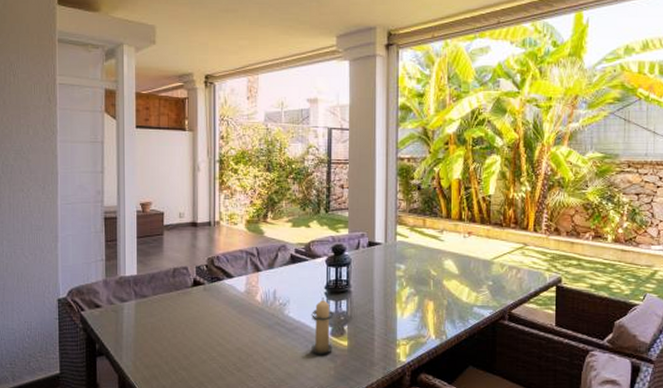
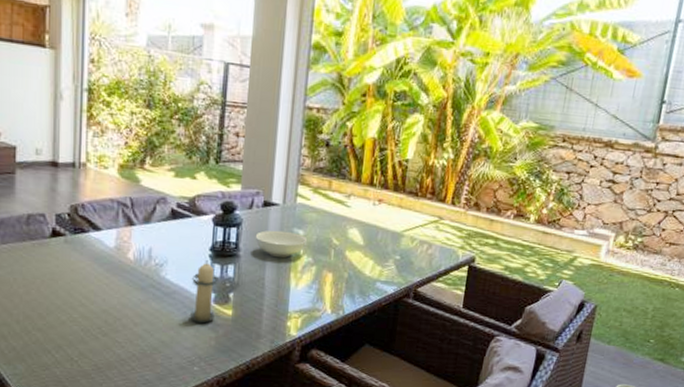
bowl: none [363,266,408,290] -> present [255,230,307,257]

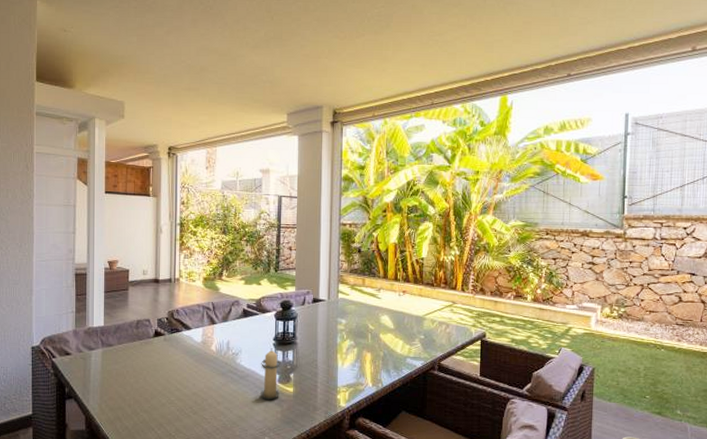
bowl: present [255,230,307,257] -> none [308,321,348,342]

